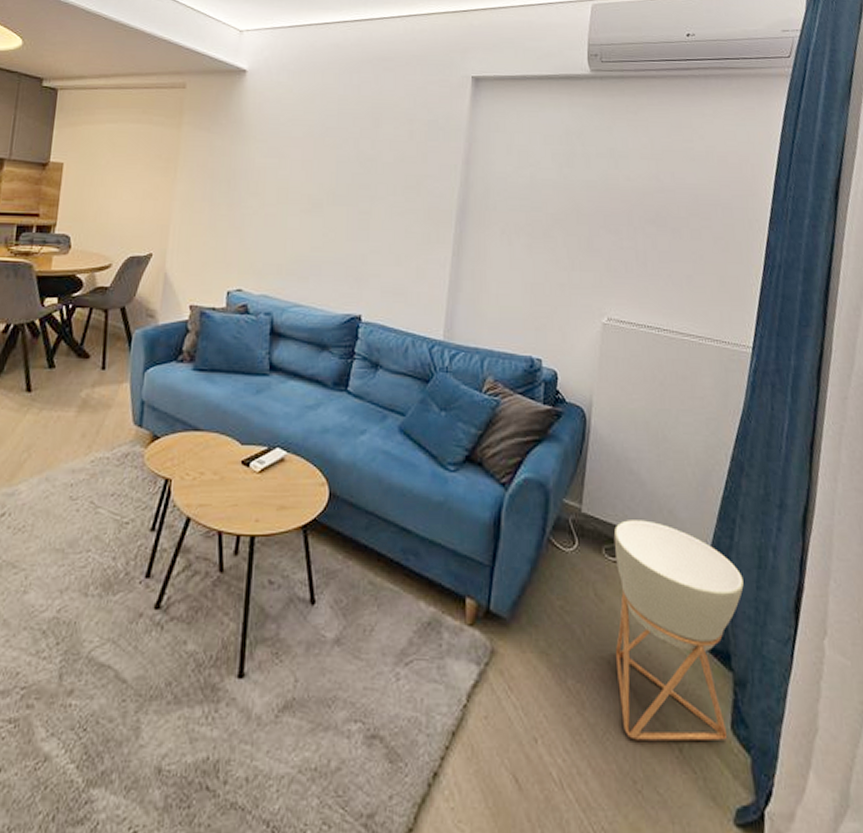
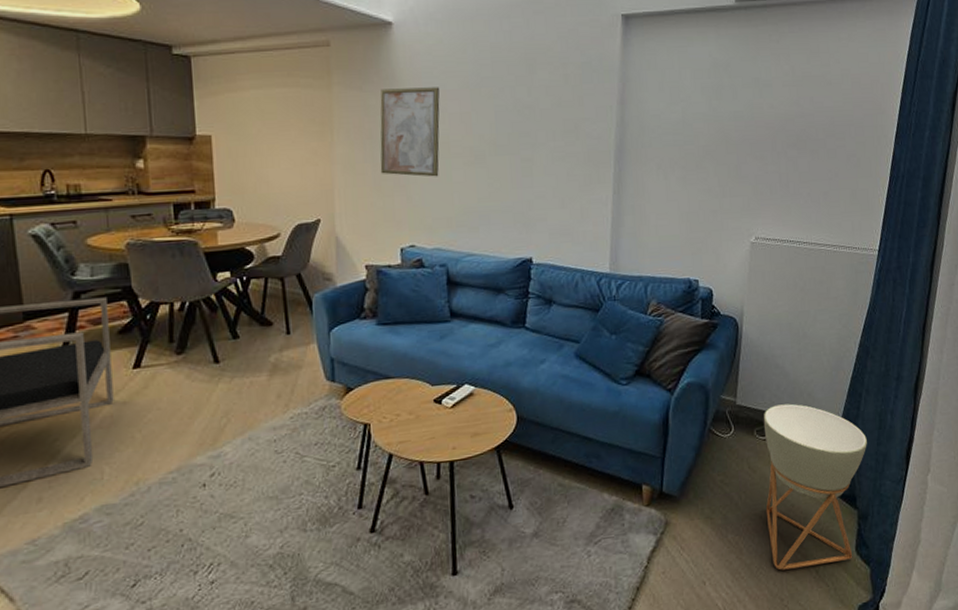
wall art: none [217,132,284,222] -> present [380,87,440,177]

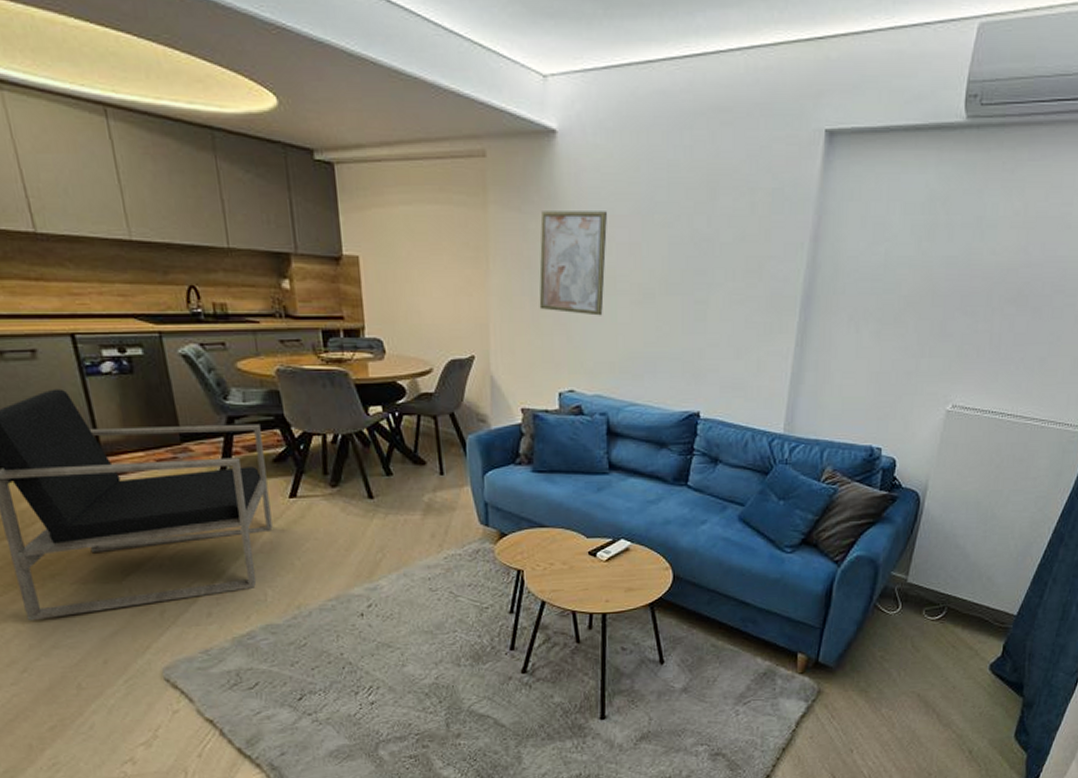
planter: present [763,403,867,571] -> none [924,586,1045,747]

